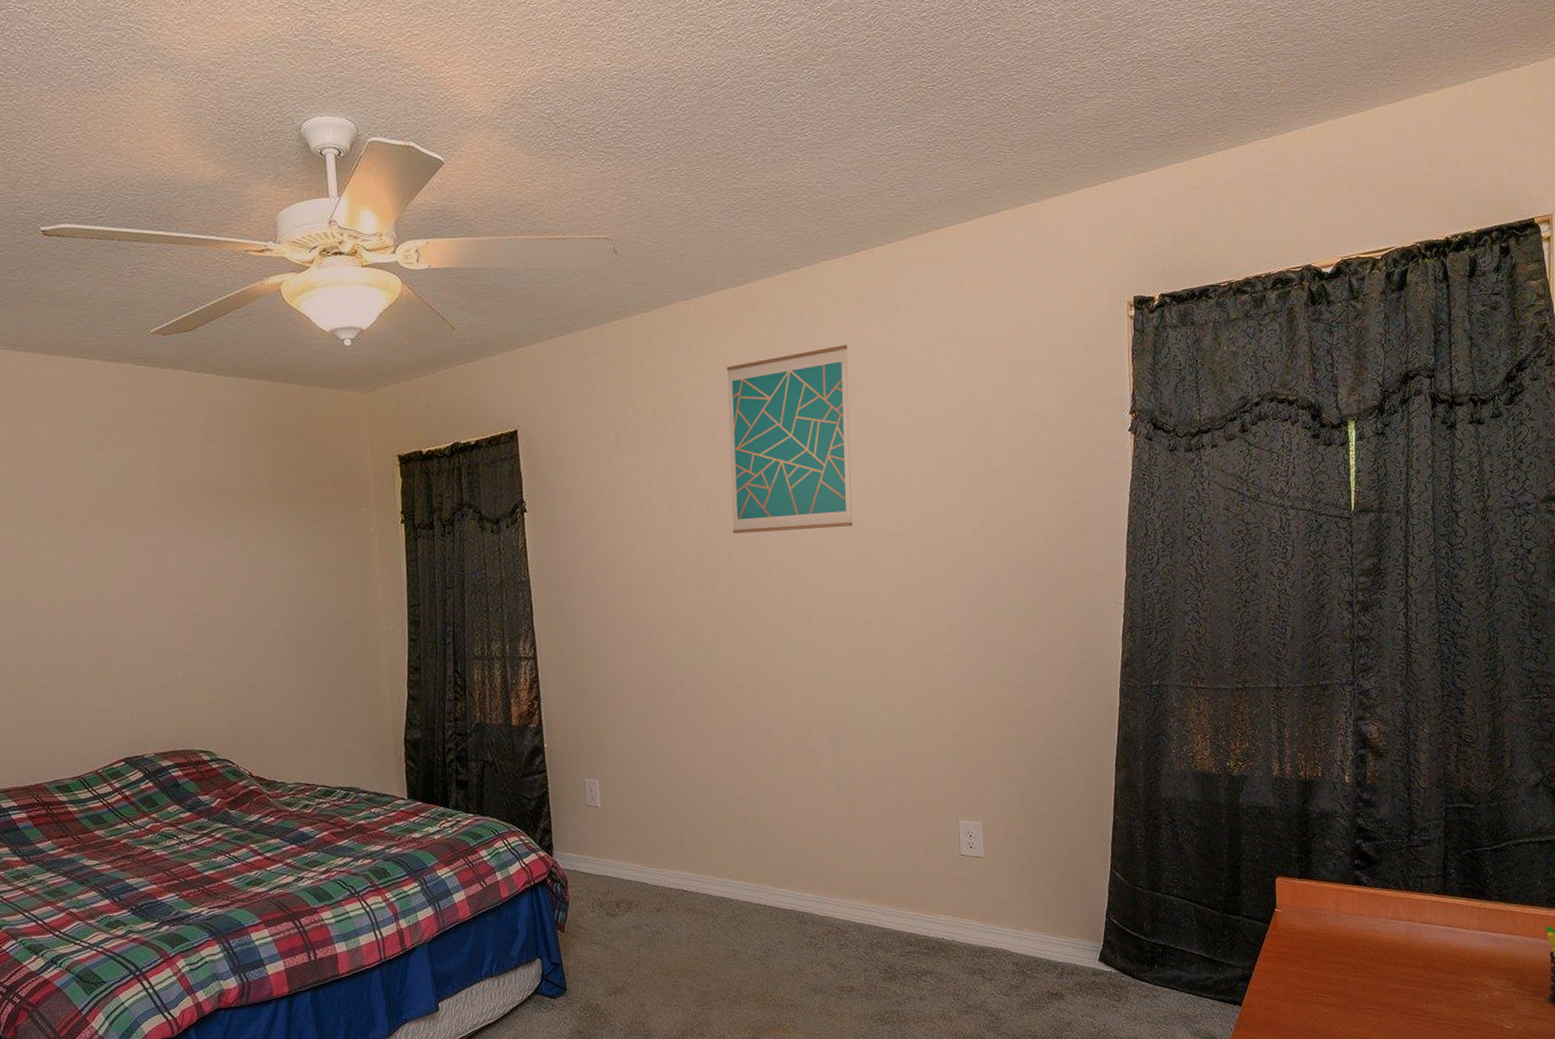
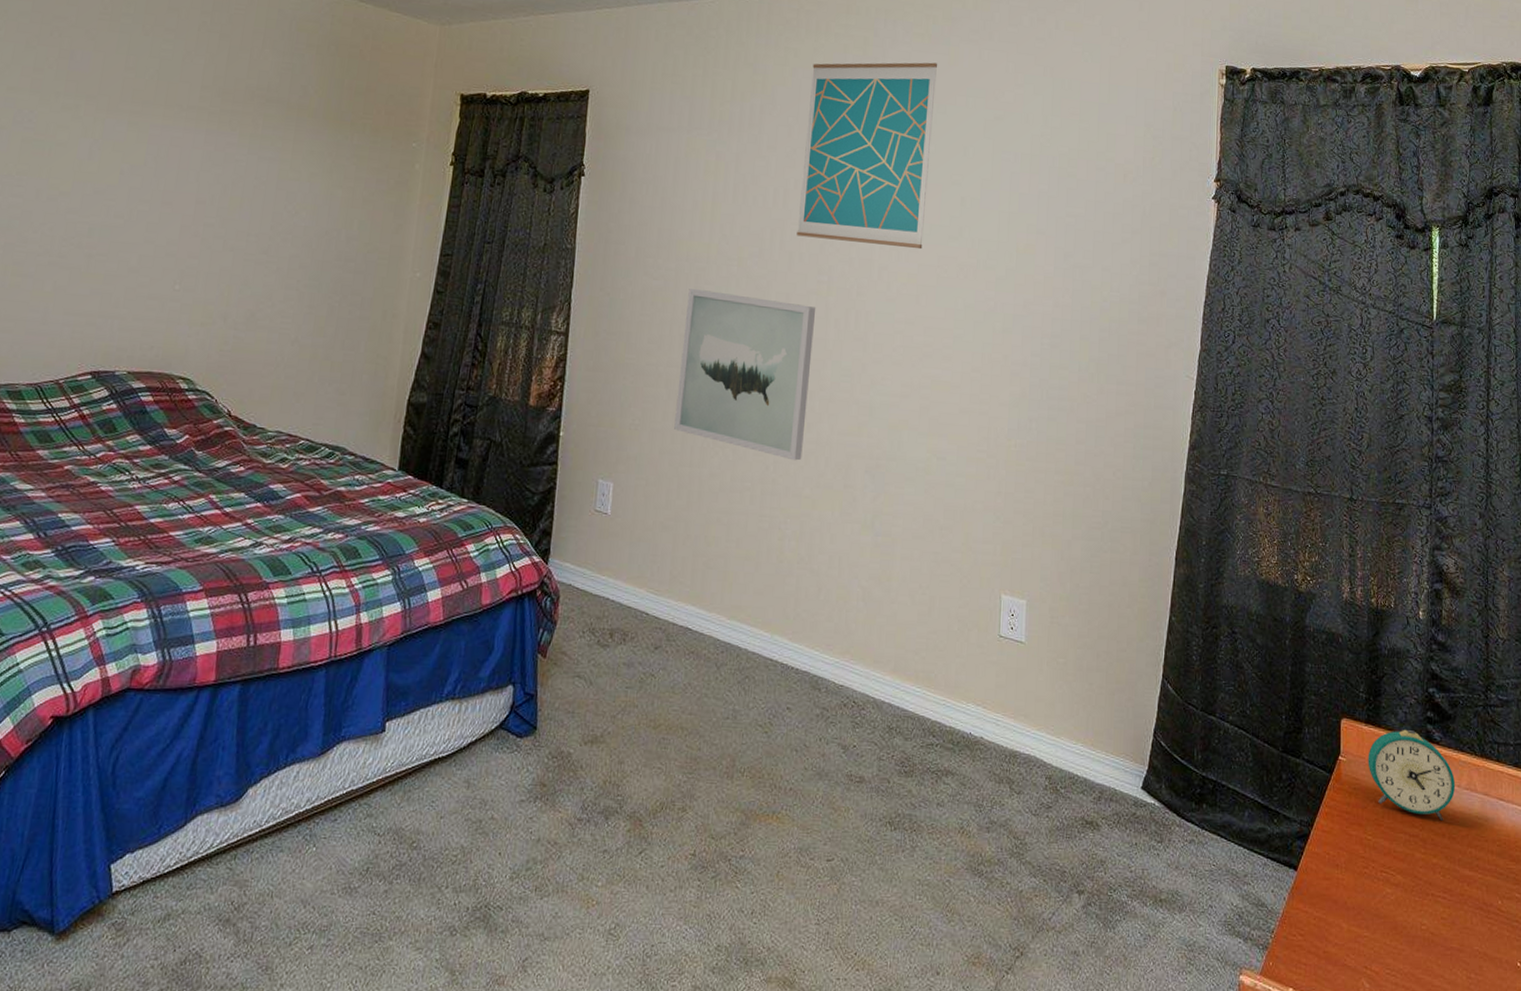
wall art: none [640,596,765,736] -> present [674,289,816,461]
alarm clock: none [1301,877,1383,948] -> present [1368,729,1456,821]

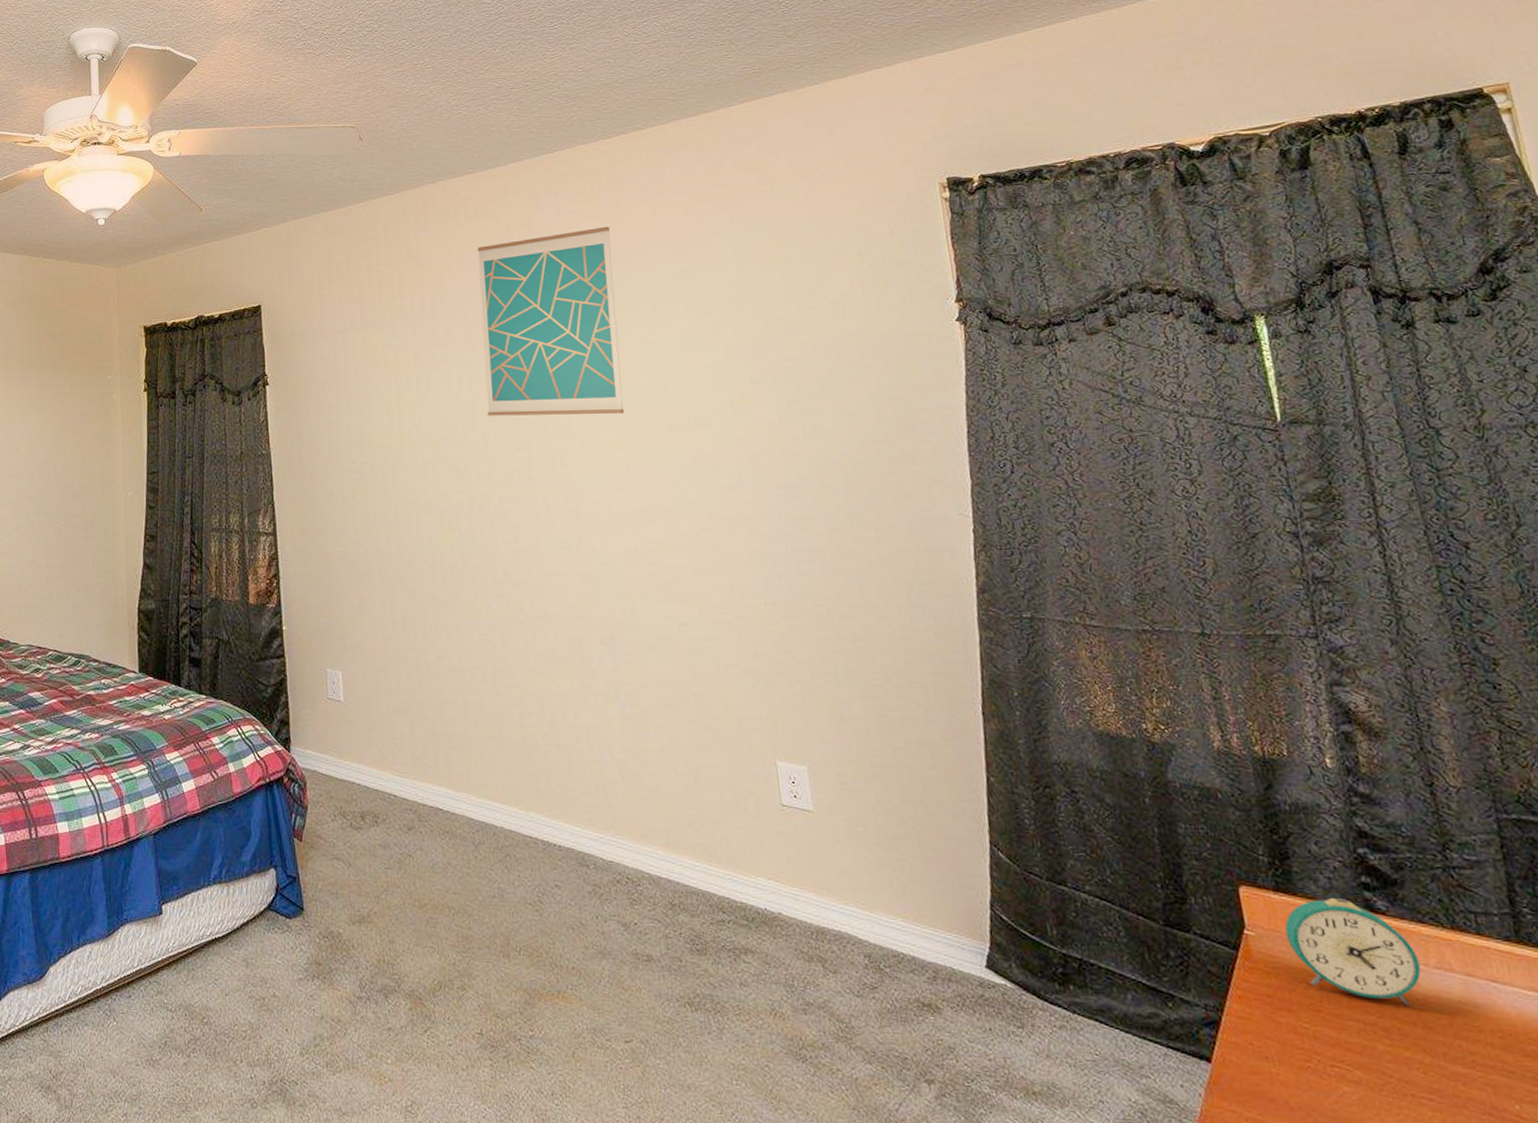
wall art: present [674,289,816,461] -> none [386,479,530,637]

